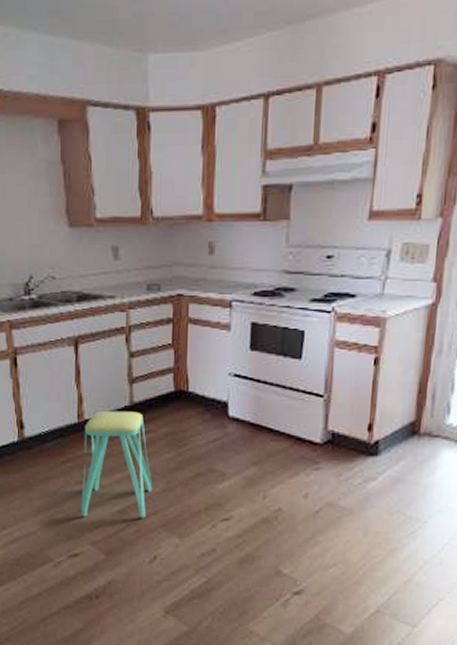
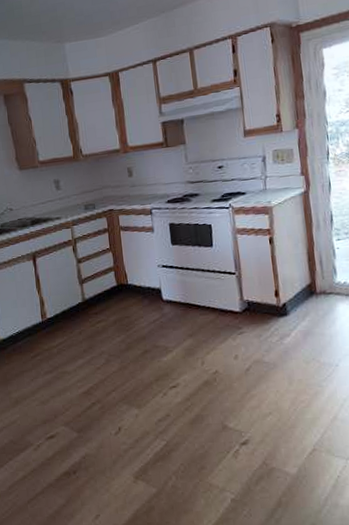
stool: present [81,410,153,519] -> none [47,306,110,402]

